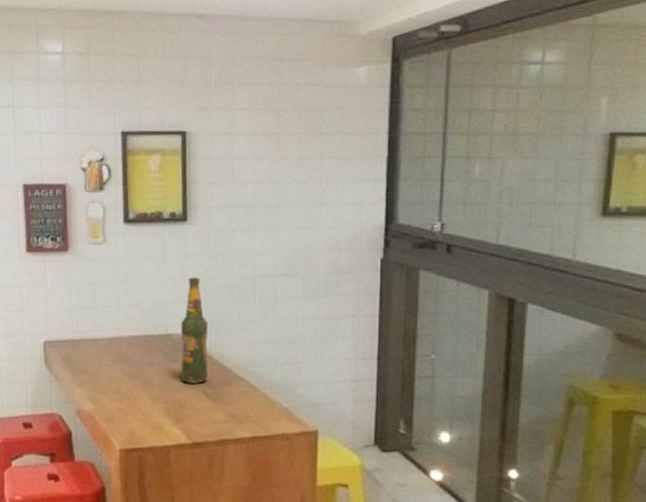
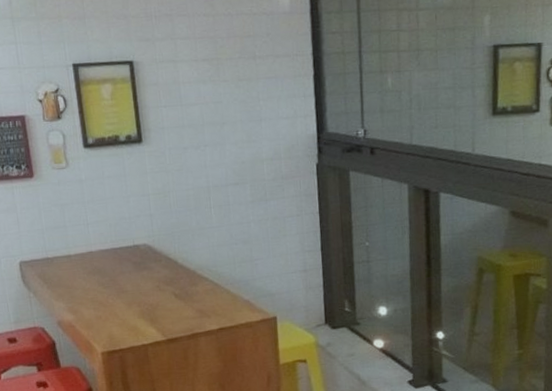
beer bottle: present [181,277,208,384] -> none [146,192,175,287]

